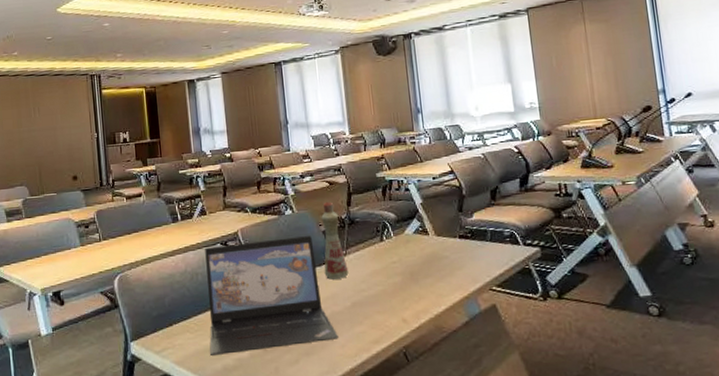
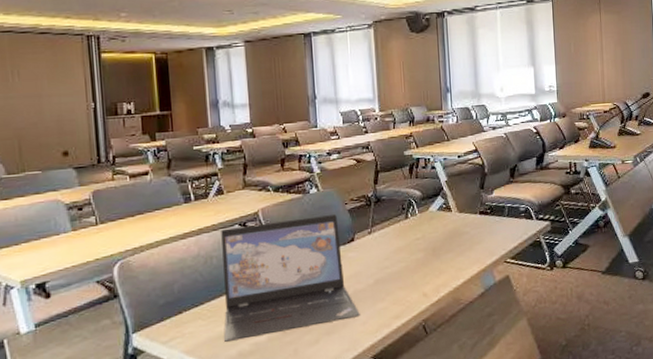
bottle: present [321,202,349,280] -> none [347,180,373,258]

